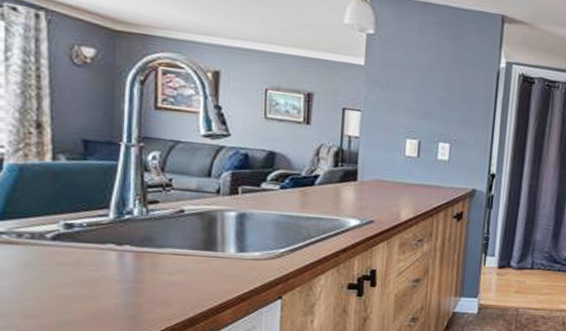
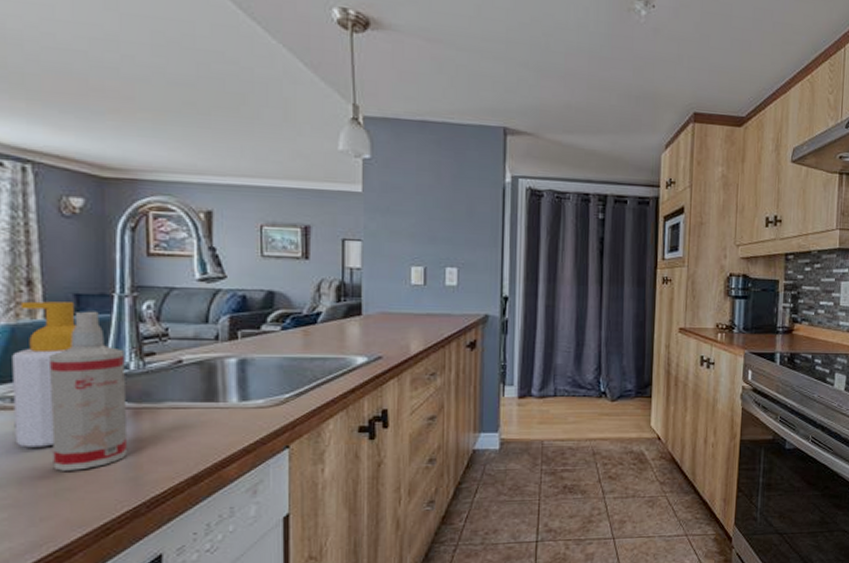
soap bottle: none [19,143,83,282] -> present [12,301,76,448]
spray bottle: none [56,157,129,306] -> present [50,311,127,471]

